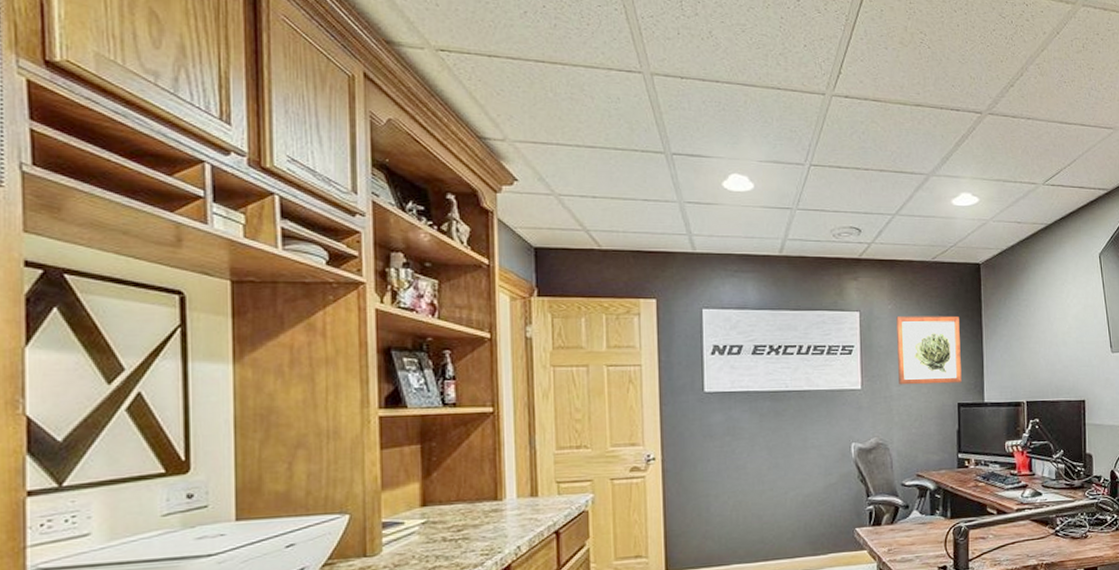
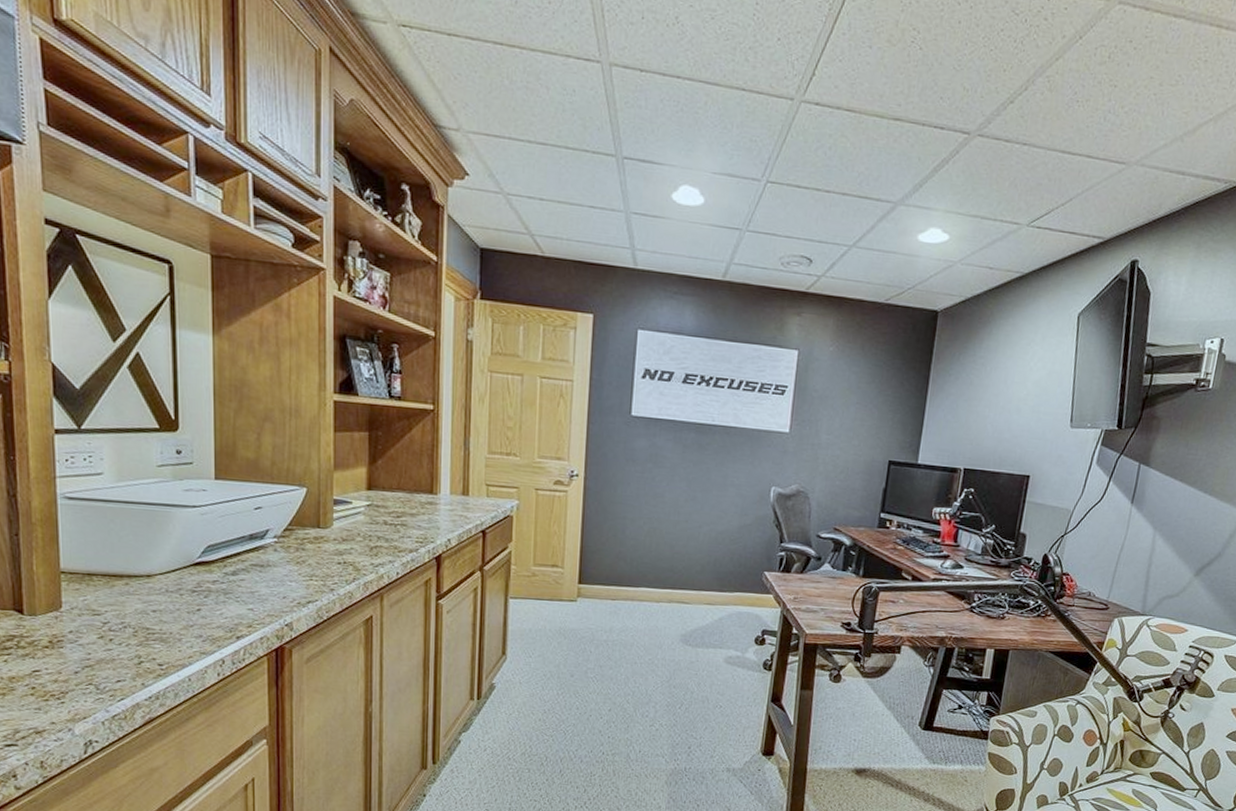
wall art: present [896,316,962,385] -> none [829,360,905,440]

